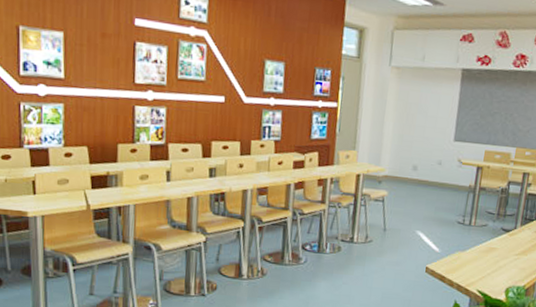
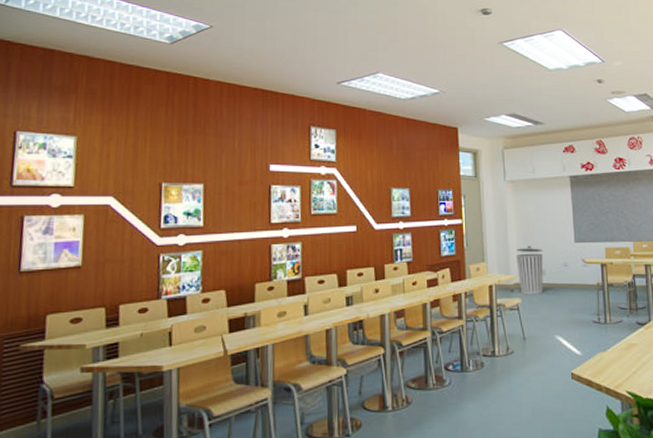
trash can: none [388,138,418,189] -> present [516,245,544,295]

